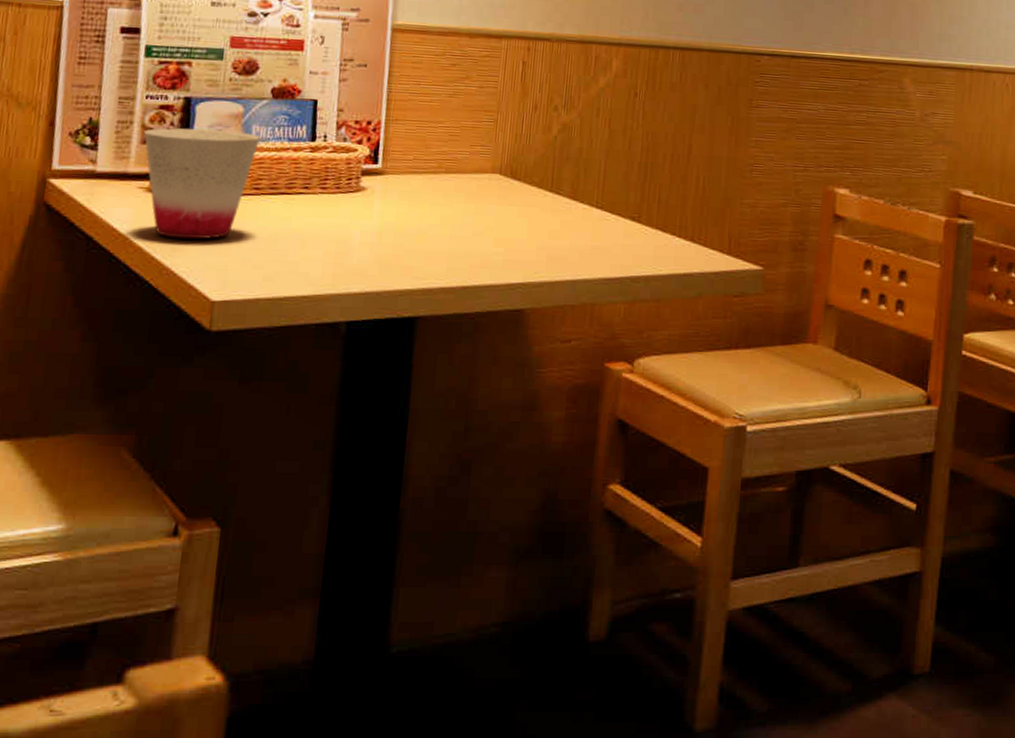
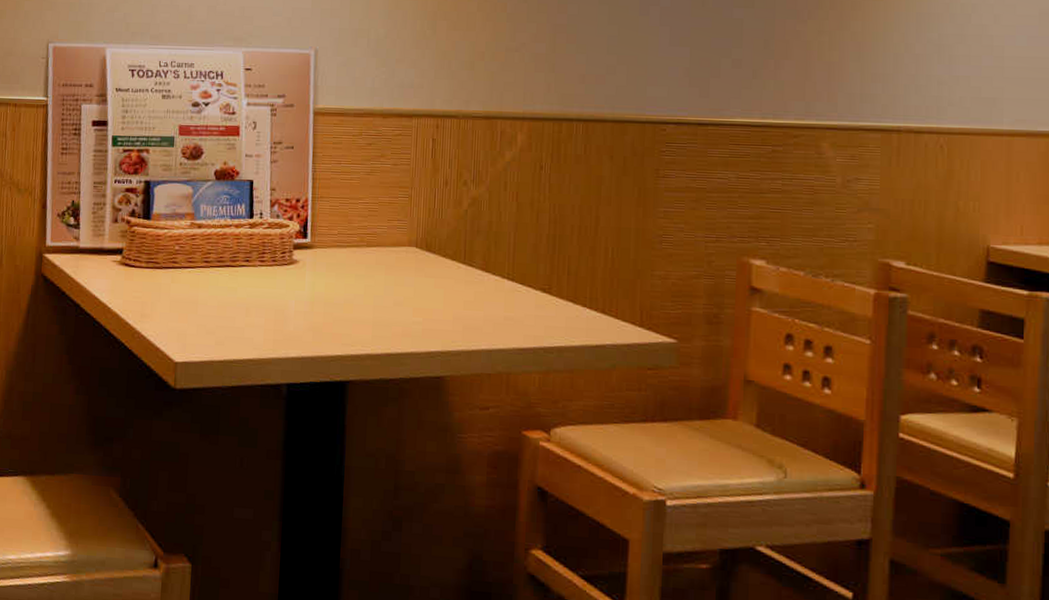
cup: present [144,128,260,240] -> none [115,208,207,307]

